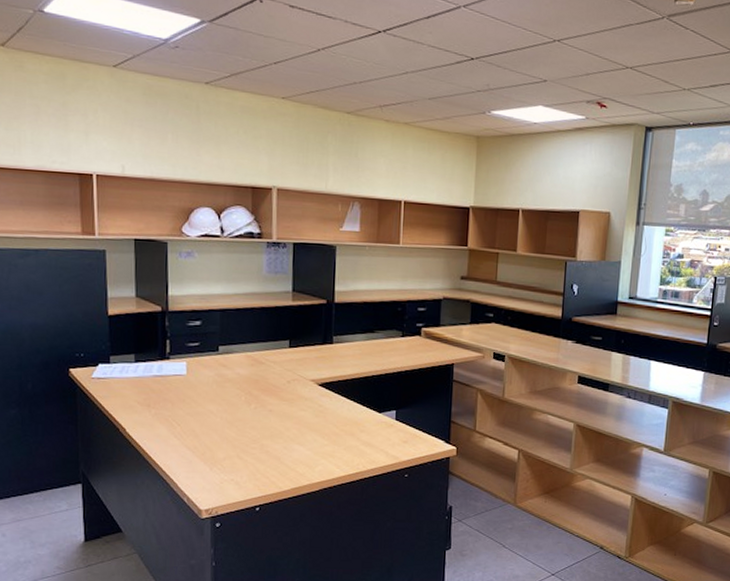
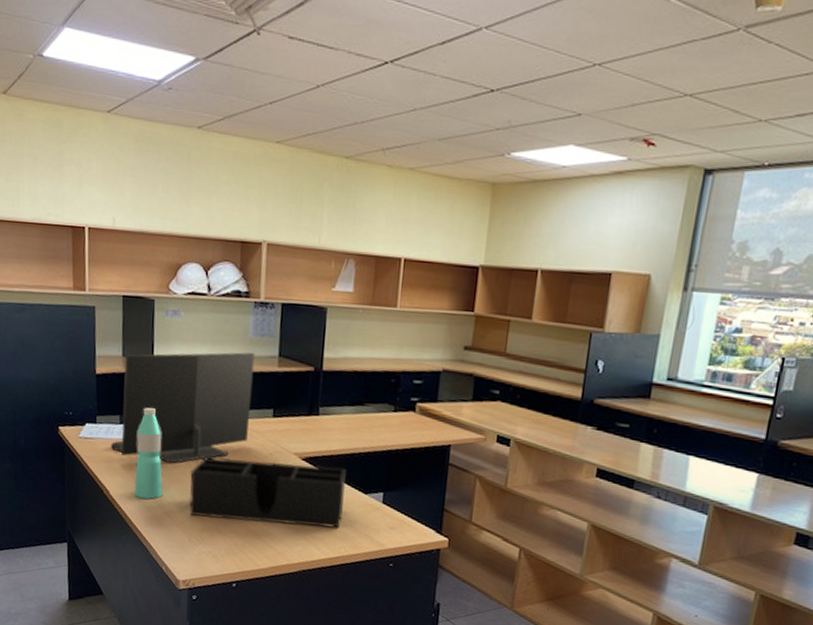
monitor: none [125,289,269,398] -> present [110,352,255,464]
water bottle: none [152,345,182,433] -> present [134,407,163,499]
desk organizer: none [209,388,361,447] -> present [189,457,346,529]

